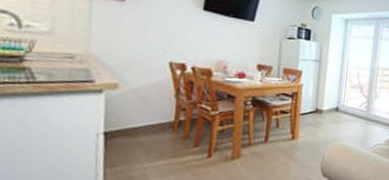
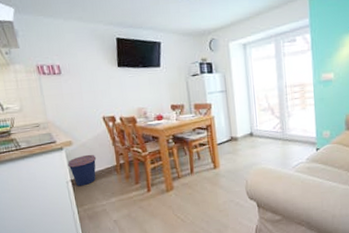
coffee cup: none [104,103,149,142] -> present [67,154,97,187]

